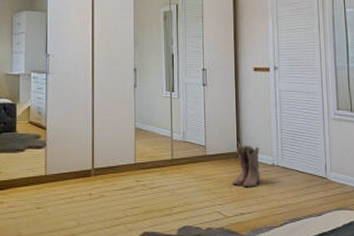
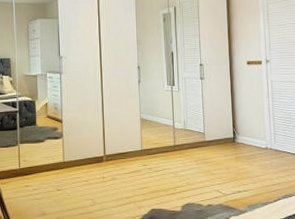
boots: present [232,145,260,188] -> none [229,131,255,169]

